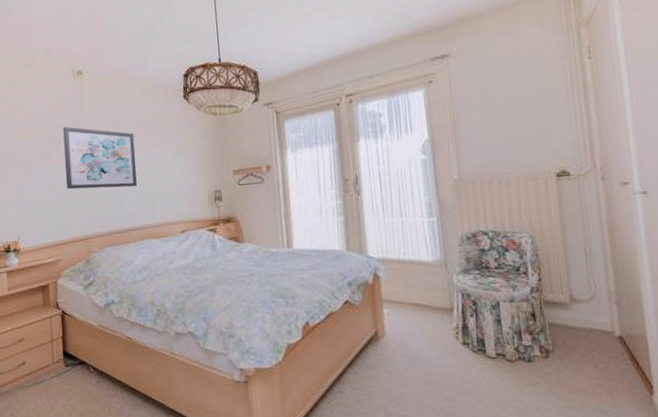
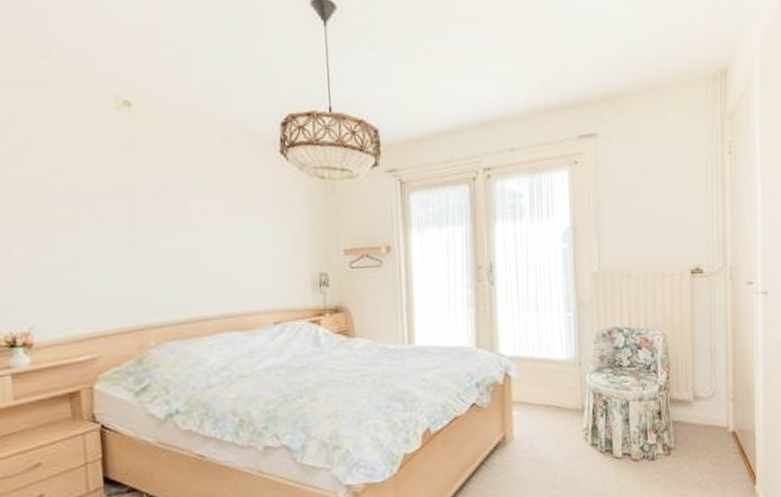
wall art: present [63,126,137,190] -> none [101,176,213,265]

